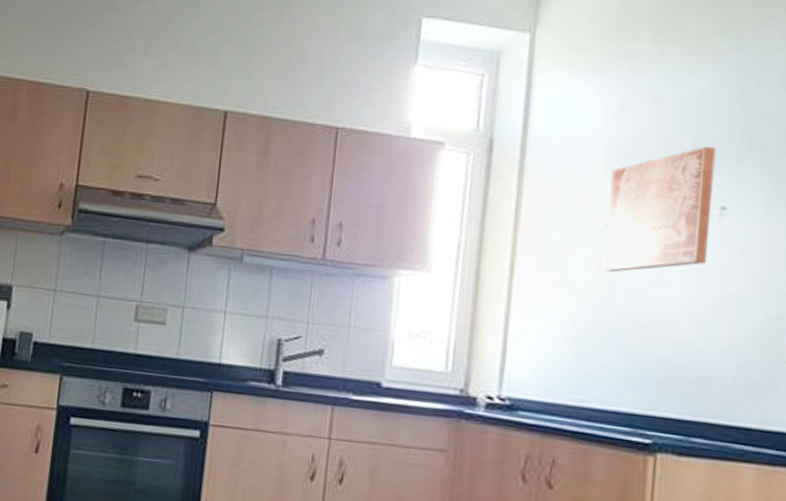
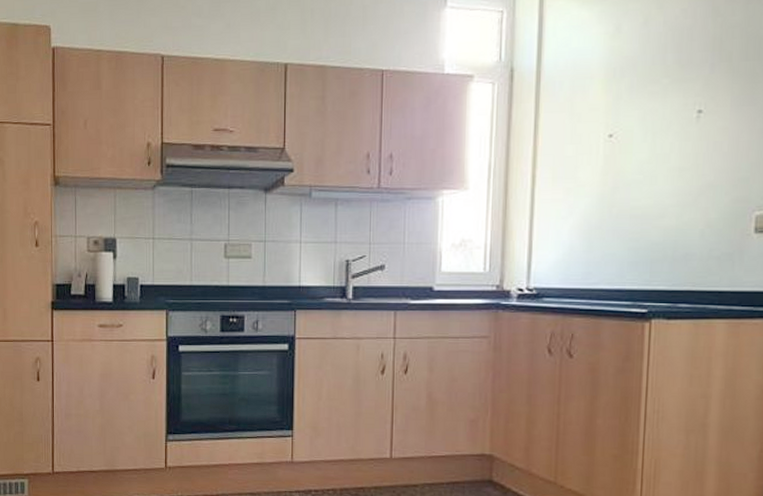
wall art: present [602,145,716,272] -> none [606,58,694,175]

